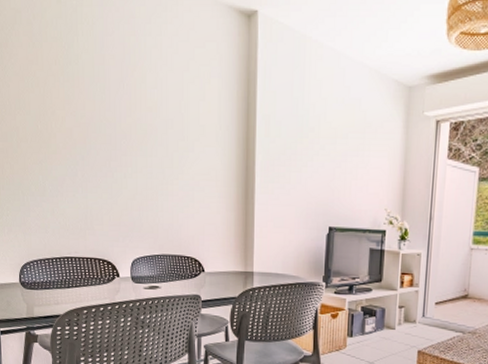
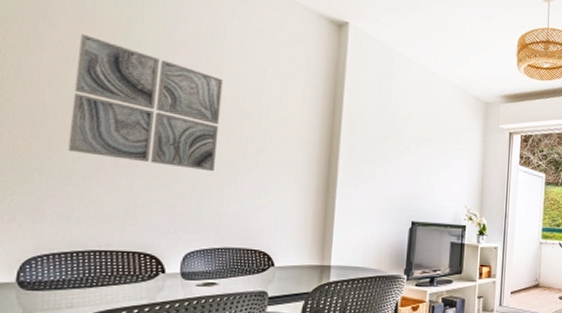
wall art: none [33,60,149,183] -> present [67,33,224,172]

